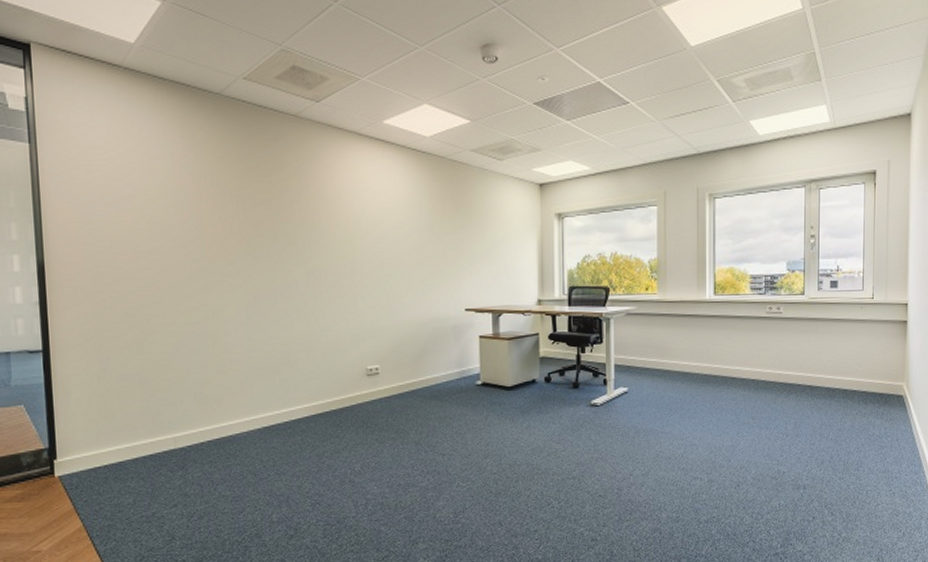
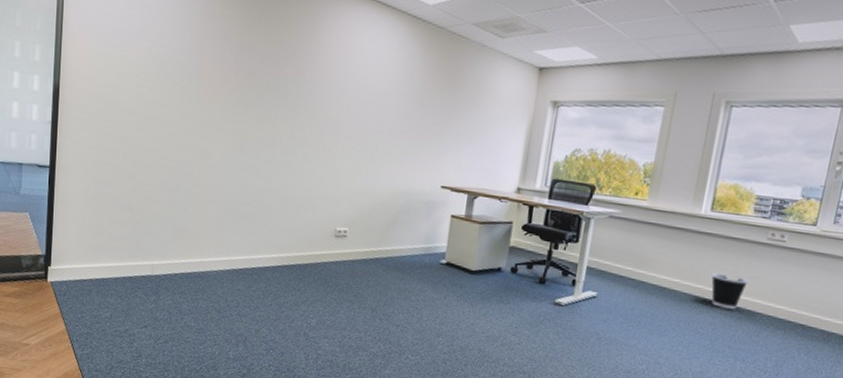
wastebasket: none [725,351,758,382] -> present [711,273,748,309]

